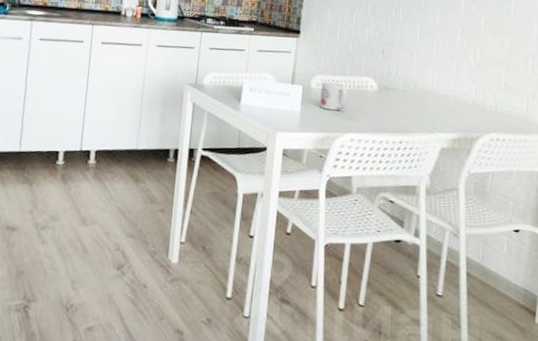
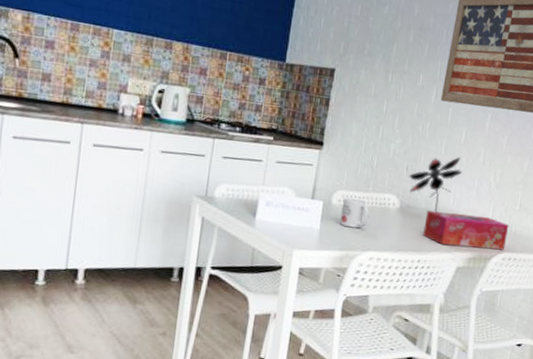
flower: none [385,38,440,94] -> present [409,156,463,213]
tissue box: none [403,92,495,131] -> present [423,210,509,250]

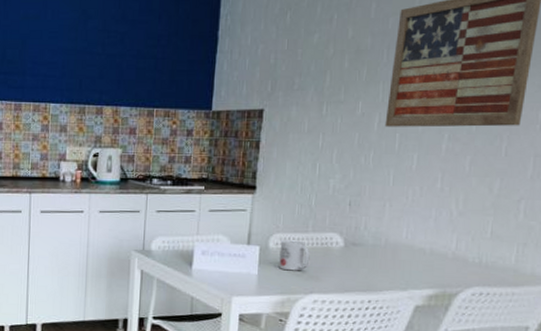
flower: present [409,156,463,213] -> none [353,185,417,249]
tissue box: present [423,210,509,250] -> none [373,247,478,285]

